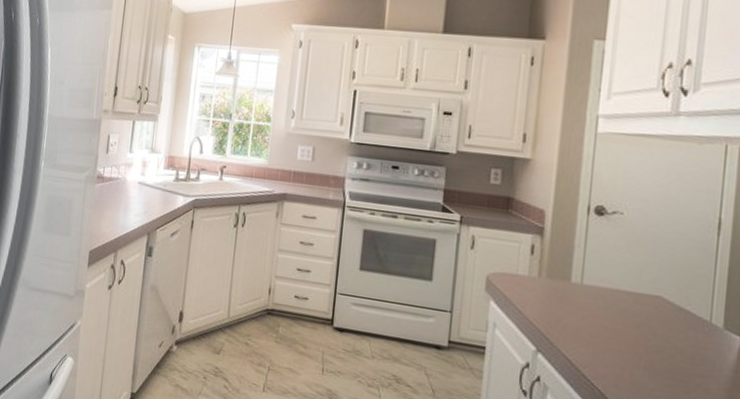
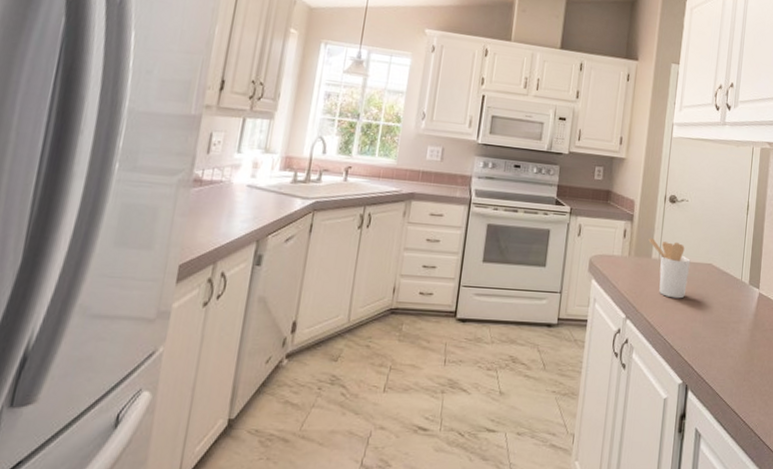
utensil holder: none [566,257,629,337] -> present [648,238,691,299]

